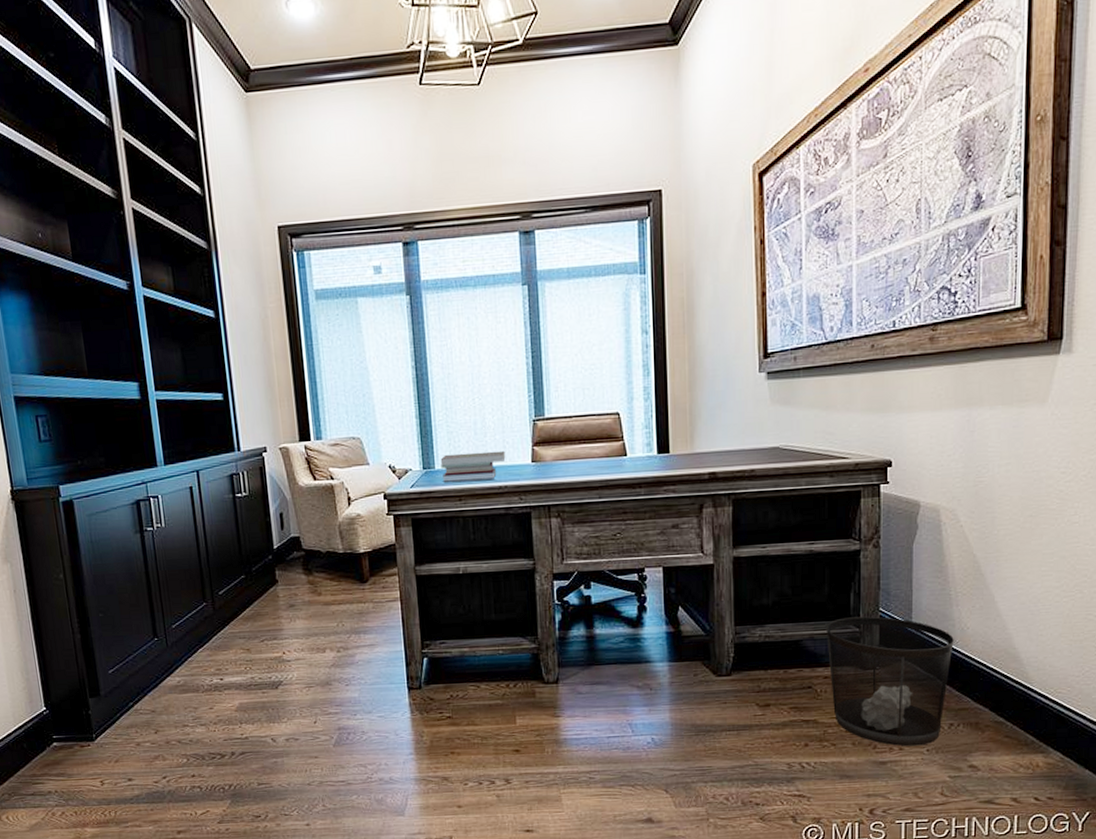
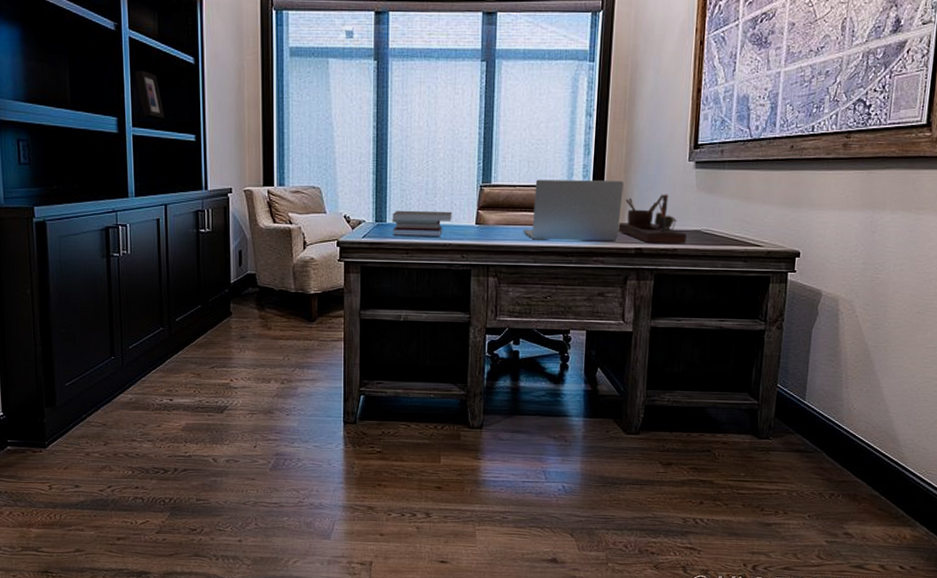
picture frame: none [152,329,189,381] -> present [134,70,165,120]
laptop: none [583,401,690,474] -> present [523,179,624,241]
desk organizer: none [688,410,764,466] -> present [618,194,686,243]
waste bin: present [825,616,954,747] -> none [727,390,841,512]

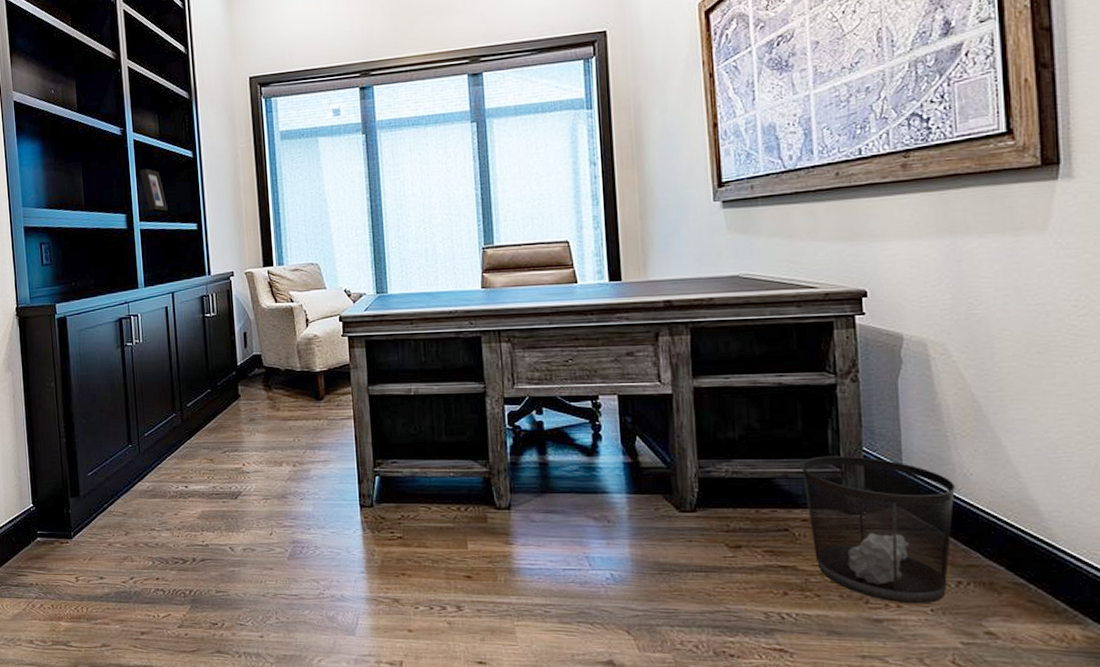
books: present [392,210,452,238] -> none [393,277,456,307]
laptop: present [523,179,624,241] -> none [533,229,643,300]
desk organizer: present [618,194,686,243] -> none [641,239,723,294]
waste bin: none [727,390,841,512] -> present [800,456,955,604]

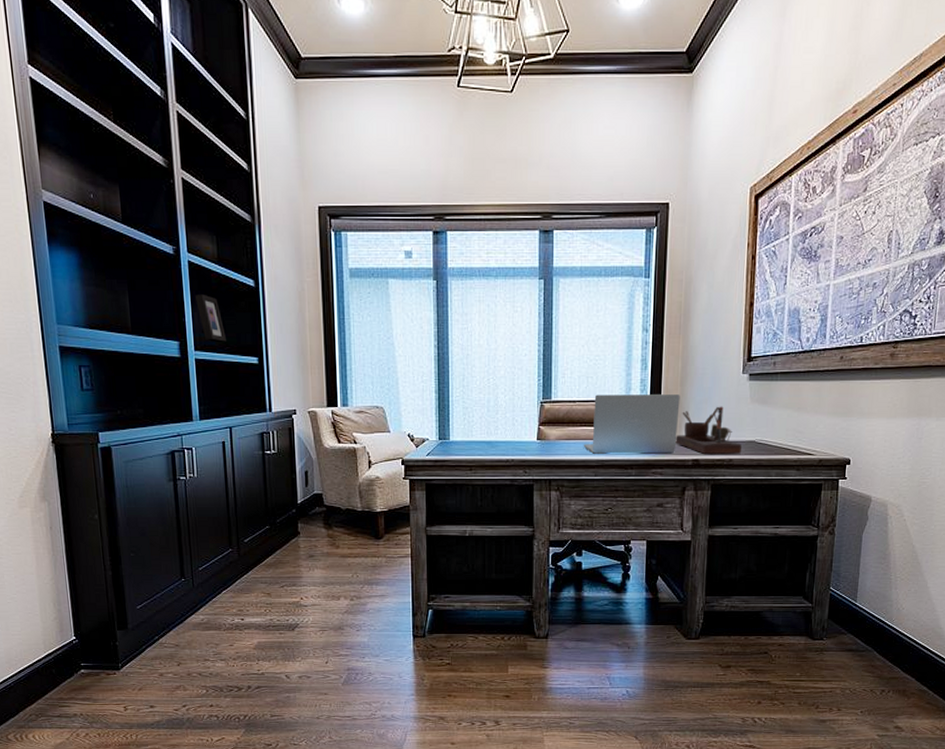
laptop: none [533,229,643,300] -> present [583,394,680,454]
desk organizer: none [641,239,723,294] -> present [675,406,741,454]
waste bin: present [800,456,955,604] -> none [783,594,891,708]

